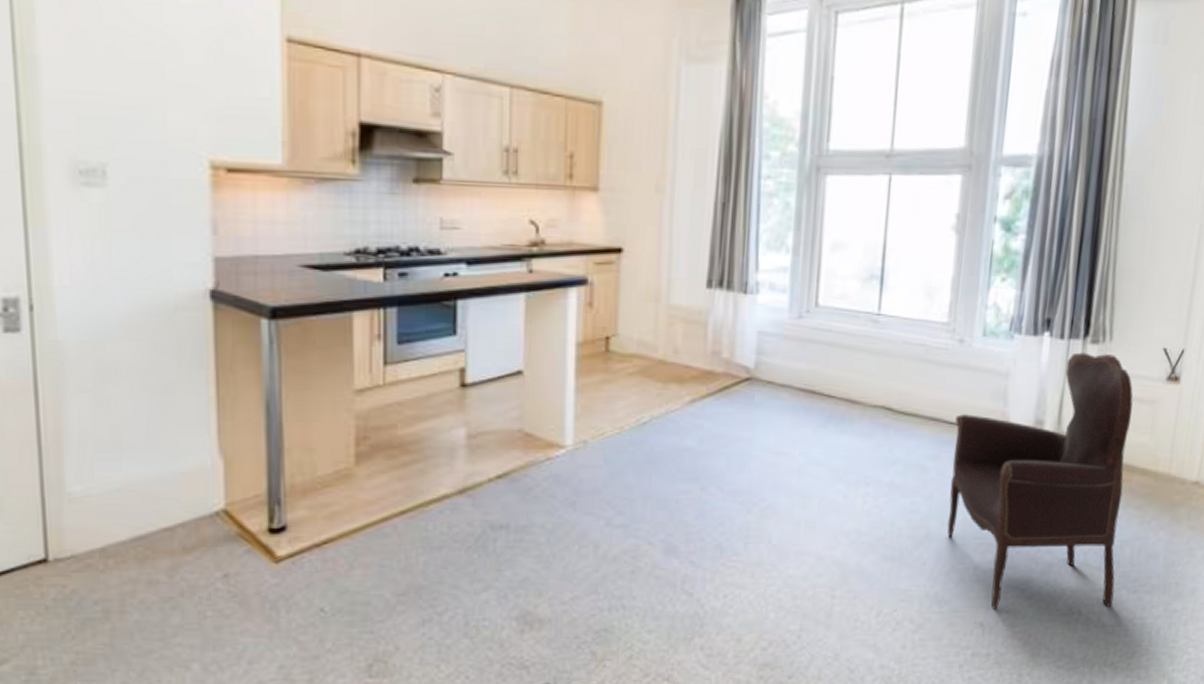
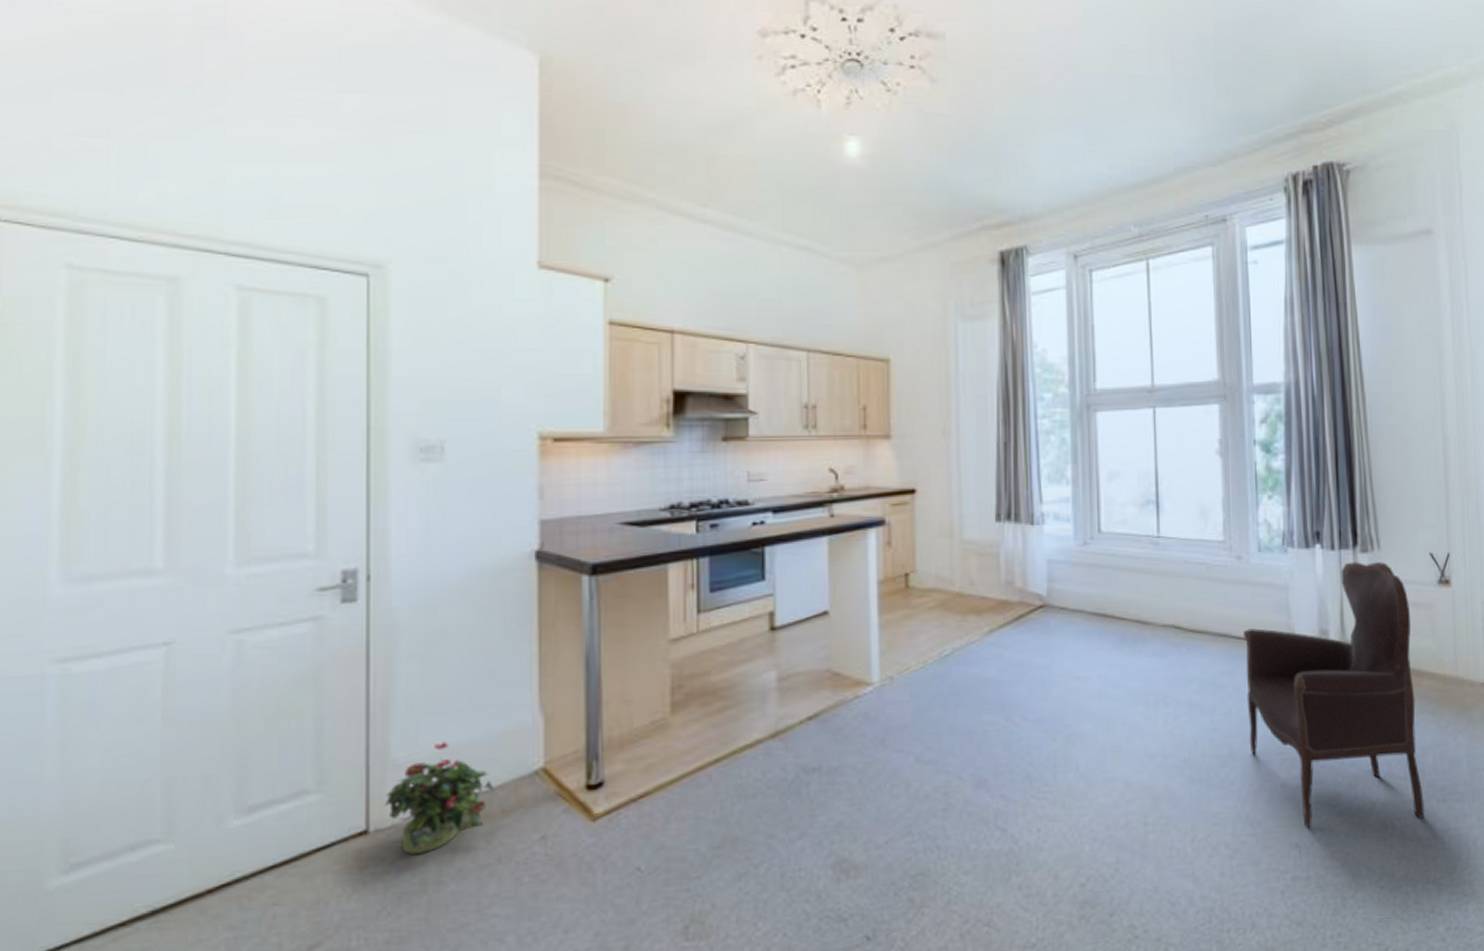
potted plant: none [62,478,175,583] -> present [384,741,494,854]

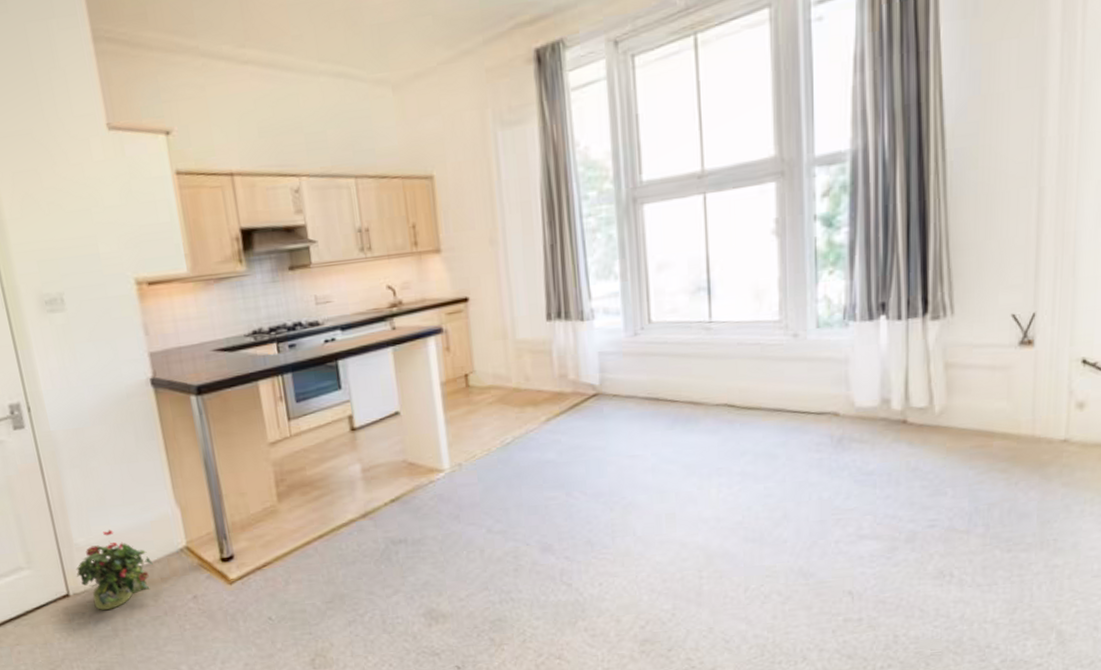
armchair: present [1243,561,1424,828] -> none [799,327,986,578]

